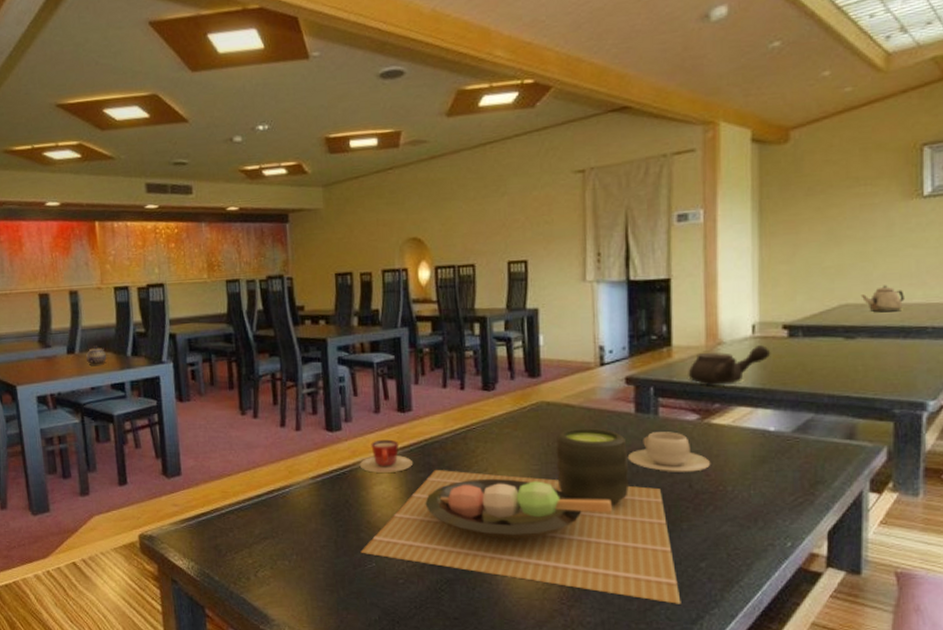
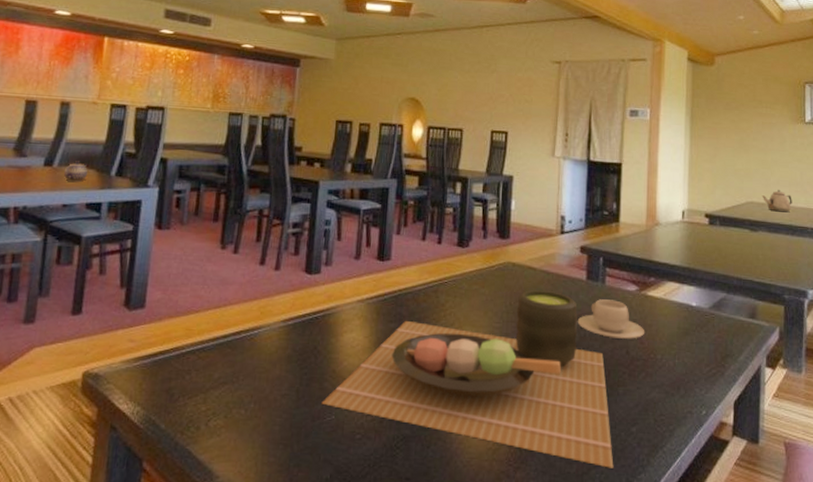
teacup: present [359,439,414,473] -> none [333,286,386,321]
teapot: present [688,345,771,385] -> none [631,229,696,261]

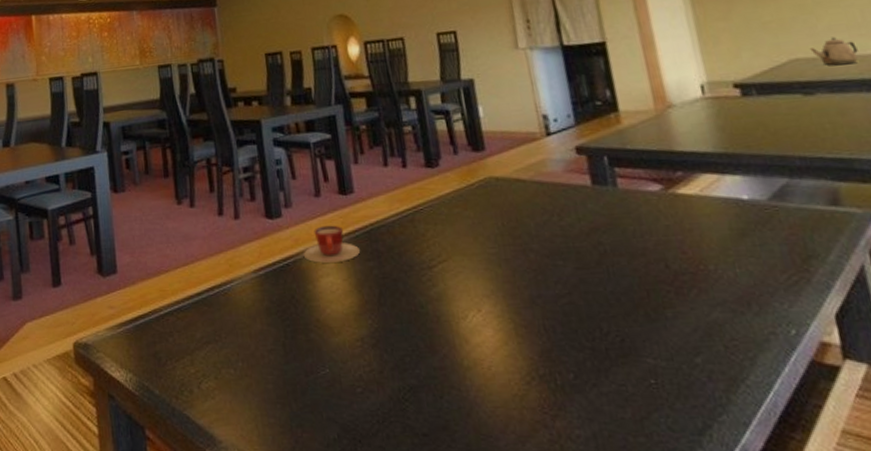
teapot: present [63,161,88,183] -> none [20,138,42,159]
tea set: present [321,290,614,468] -> none [311,204,682,410]
teacup: none [333,286,386,321] -> present [303,225,361,263]
teacup: present [577,299,645,339] -> none [591,204,686,251]

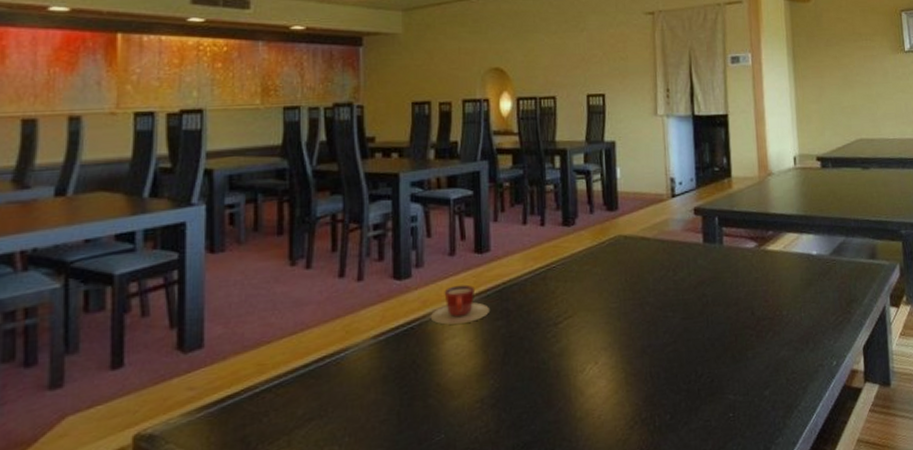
teapot: present [809,37,859,66] -> none [870,123,900,146]

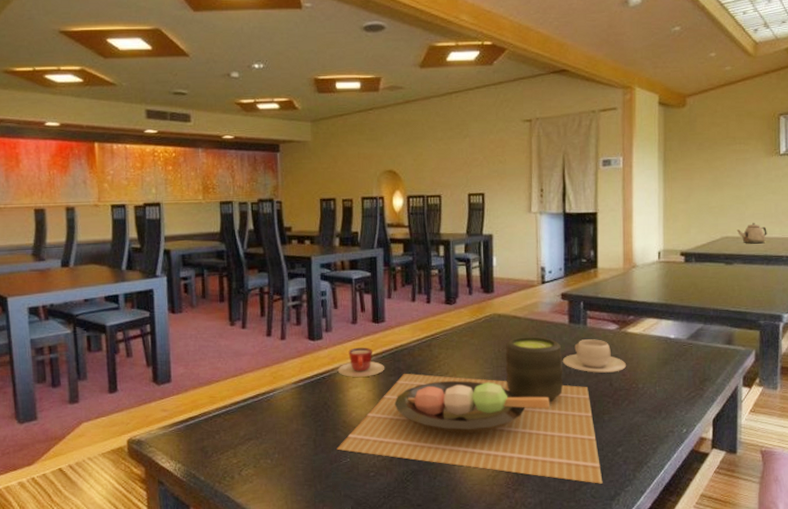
tea set: none [427,260,750,438] -> present [336,336,603,484]
teacup: none [698,260,769,301] -> present [562,339,627,373]
teapot: none [870,123,900,146] -> present [736,222,767,244]

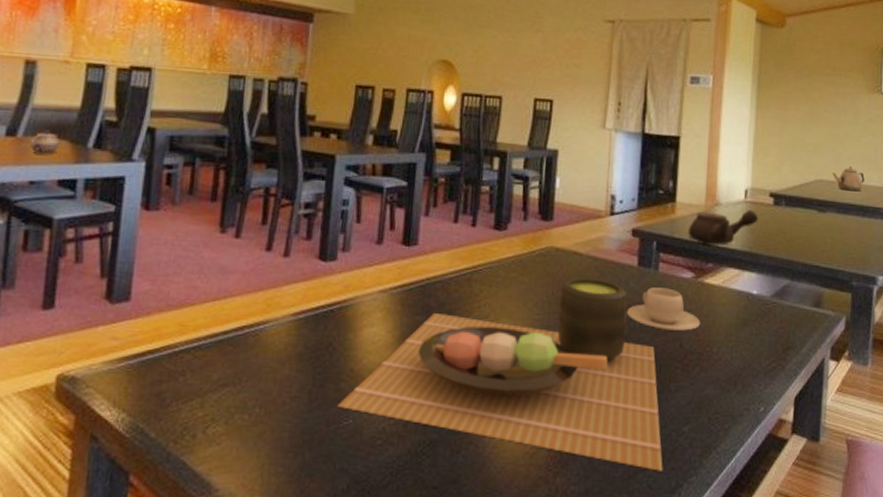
teapot: none [80,260,102,279] -> present [30,130,60,156]
teacup: present [337,347,385,377] -> none [351,274,412,313]
teapot: none [610,268,672,301] -> present [687,210,759,245]

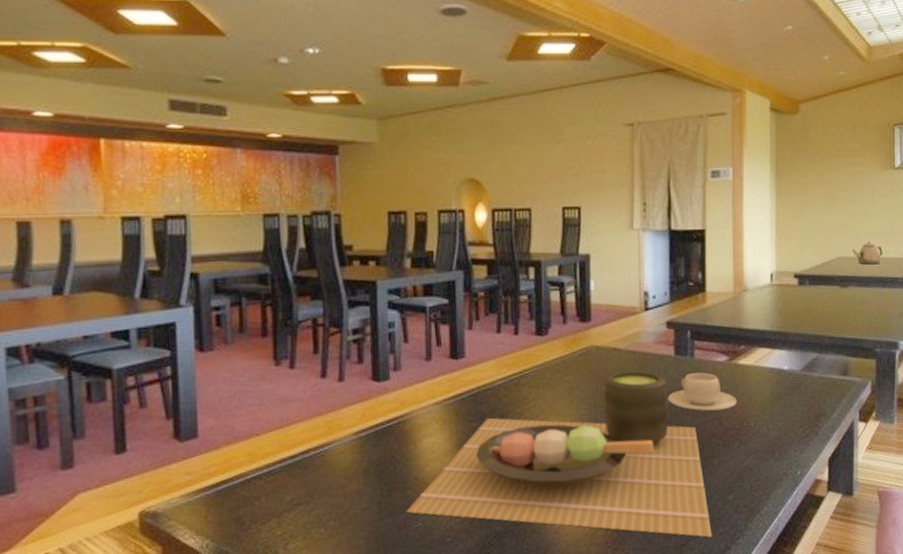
teapot: present [30,130,60,156] -> none [77,286,108,311]
teapot: present [687,210,759,245] -> none [719,292,785,328]

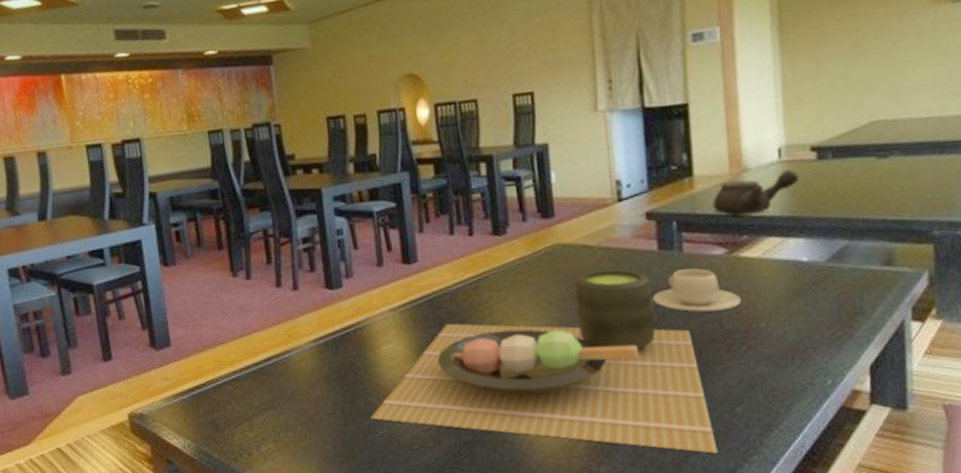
teapot: none [719,292,785,328] -> present [712,170,800,216]
teapot: present [851,241,883,265] -> none [891,97,938,128]

